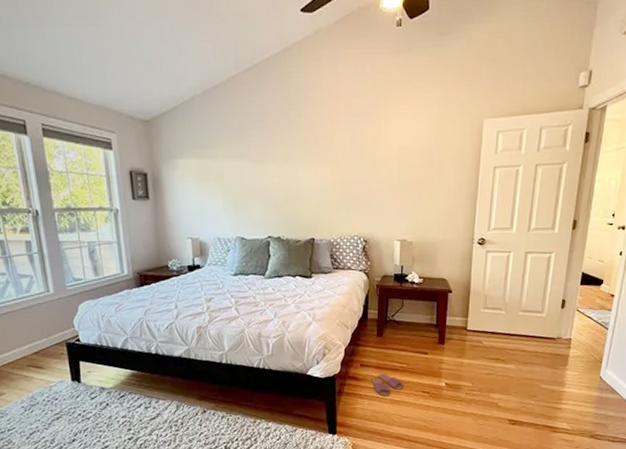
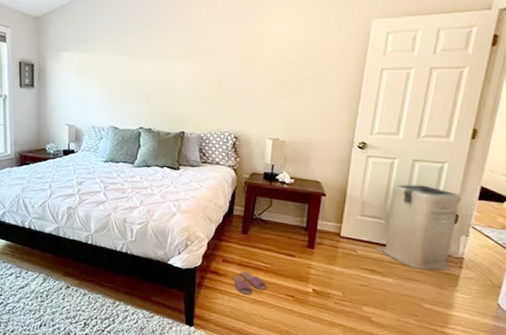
laundry basket: none [497,275,568,353] -> present [375,184,462,271]

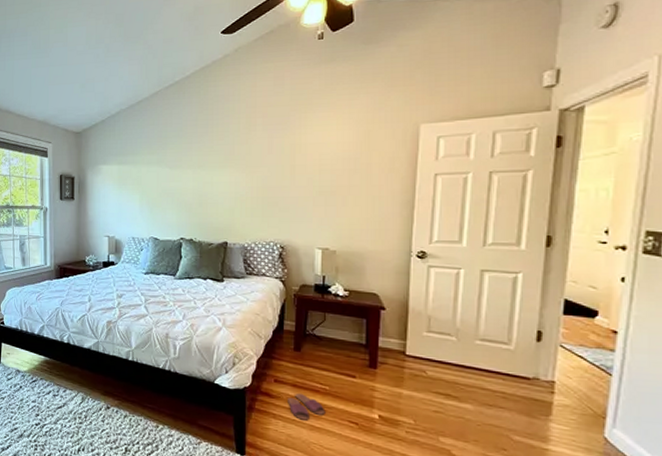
laundry basket: present [375,184,462,271] -> none [447,297,544,396]

